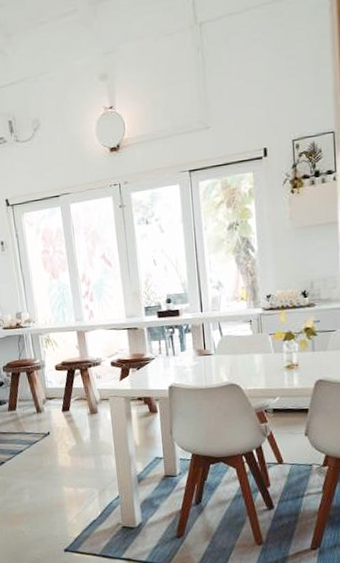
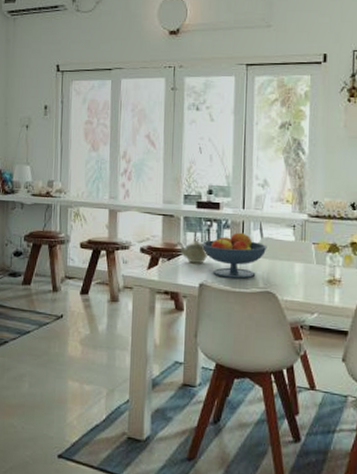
teapot: none [143,344,175,370] -> present [176,237,212,264]
fruit bowl: none [167,334,228,378] -> present [202,232,267,279]

